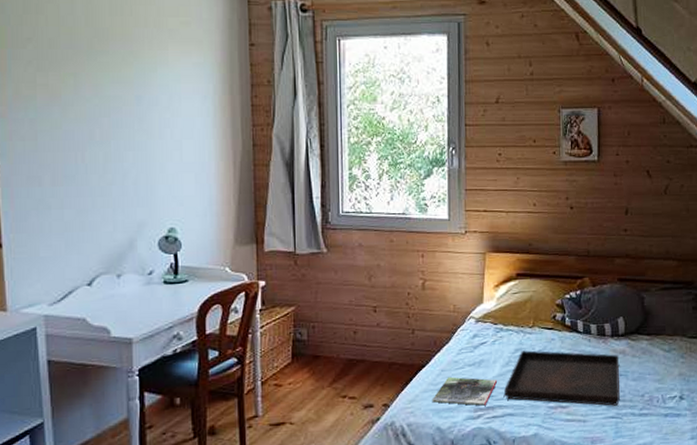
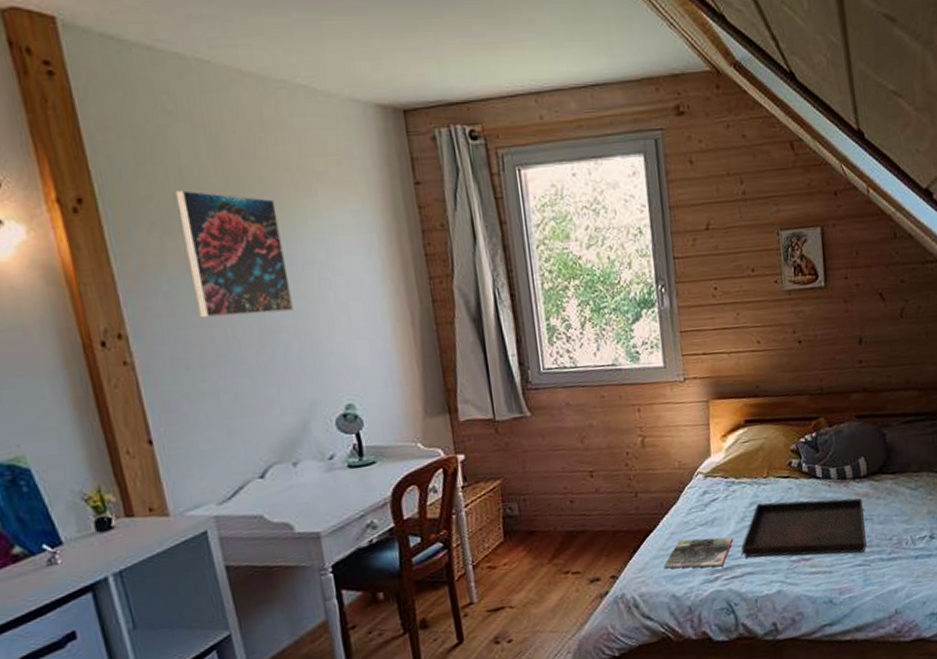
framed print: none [51,36,135,145] -> present [175,190,294,318]

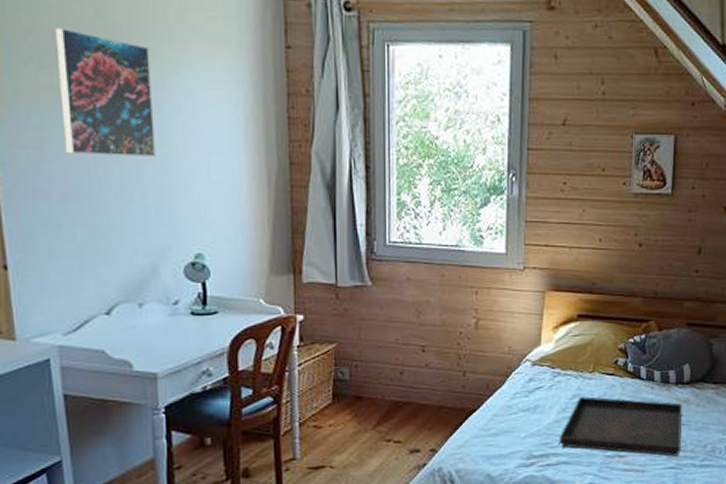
magazine: present [663,537,733,569] -> none [482,422,552,453]

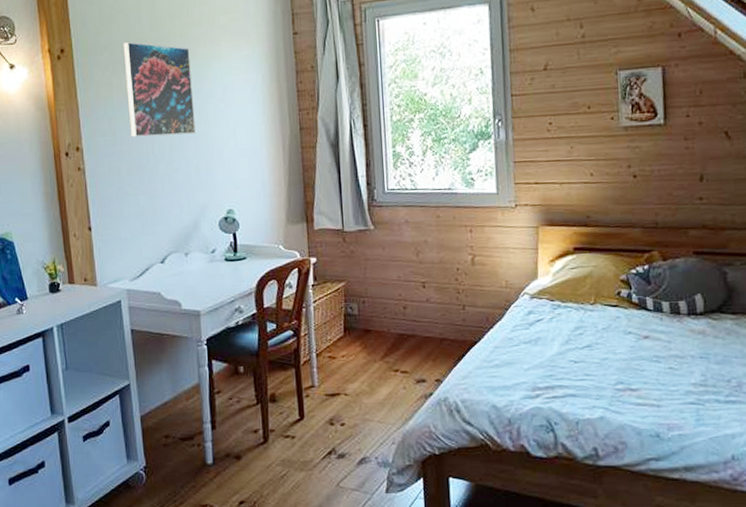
serving tray: present [560,396,682,456] -> none [564,328,701,391]

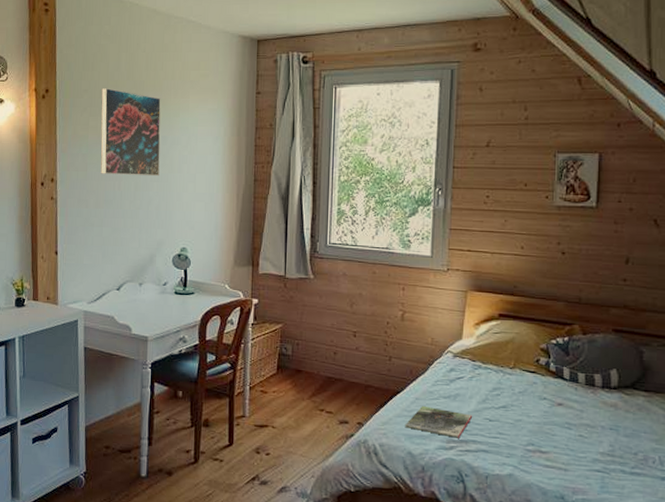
magazine: none [486,354,556,385] -> present [405,405,472,438]

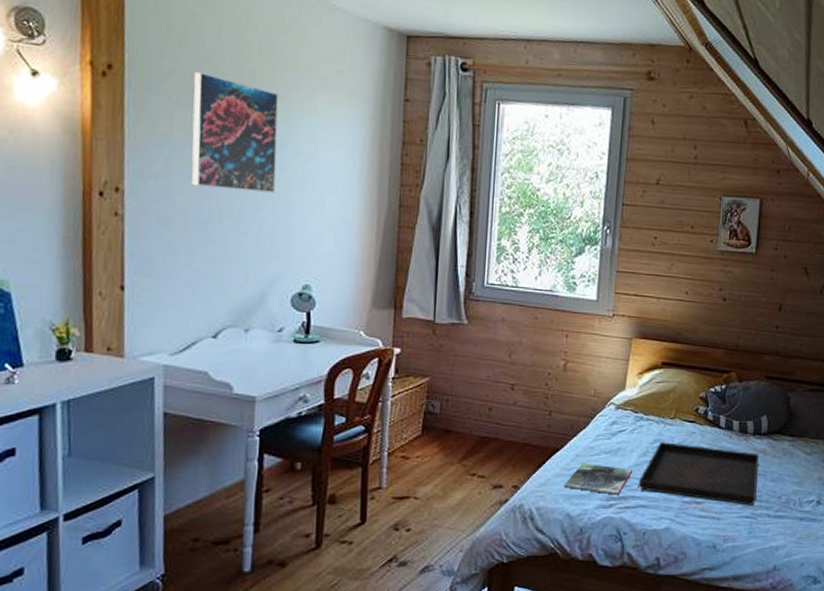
serving tray: none [479,390,609,460] -> present [639,442,759,506]

